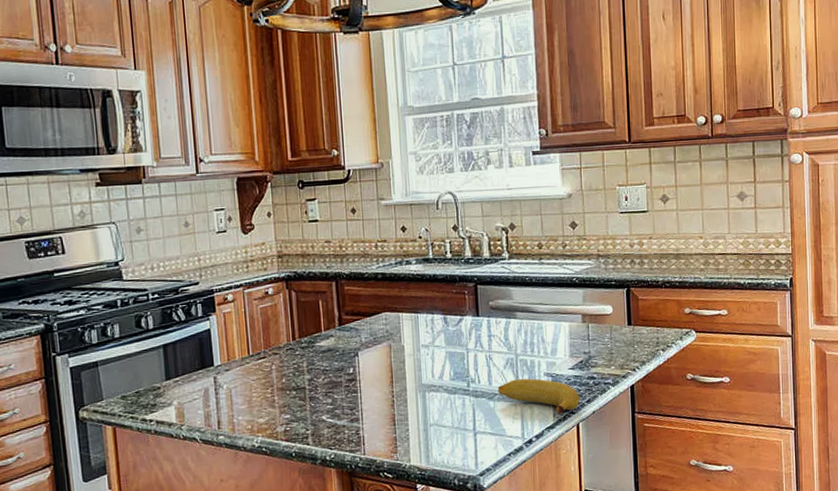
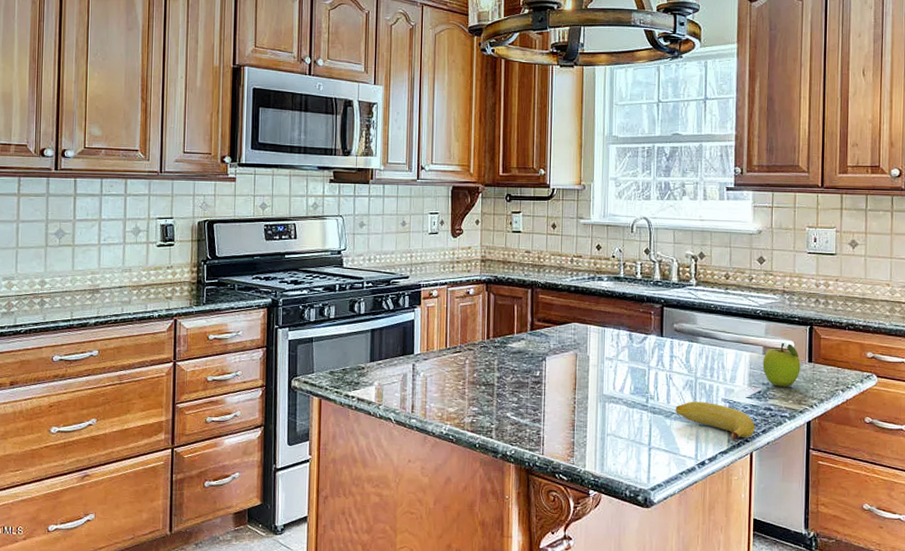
fruit: none [582,308,621,355] -> present [762,342,801,388]

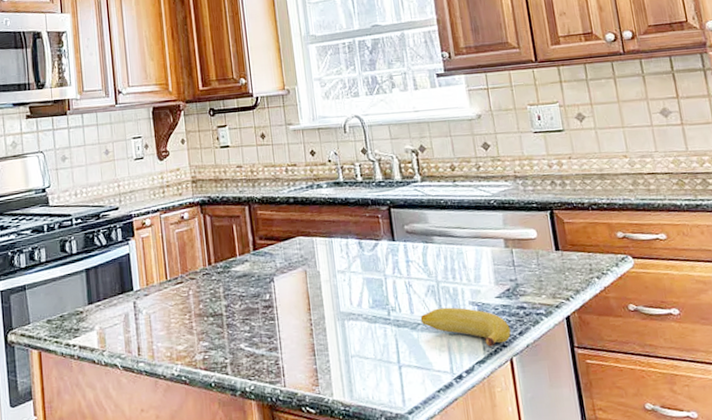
fruit: present [762,342,801,388] -> none [506,232,549,282]

